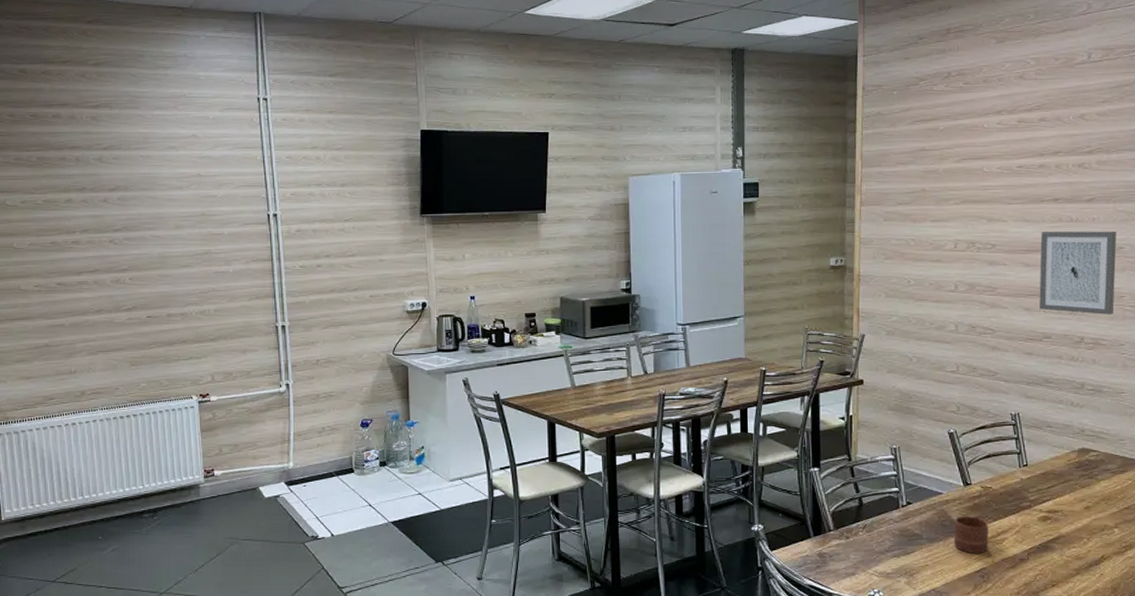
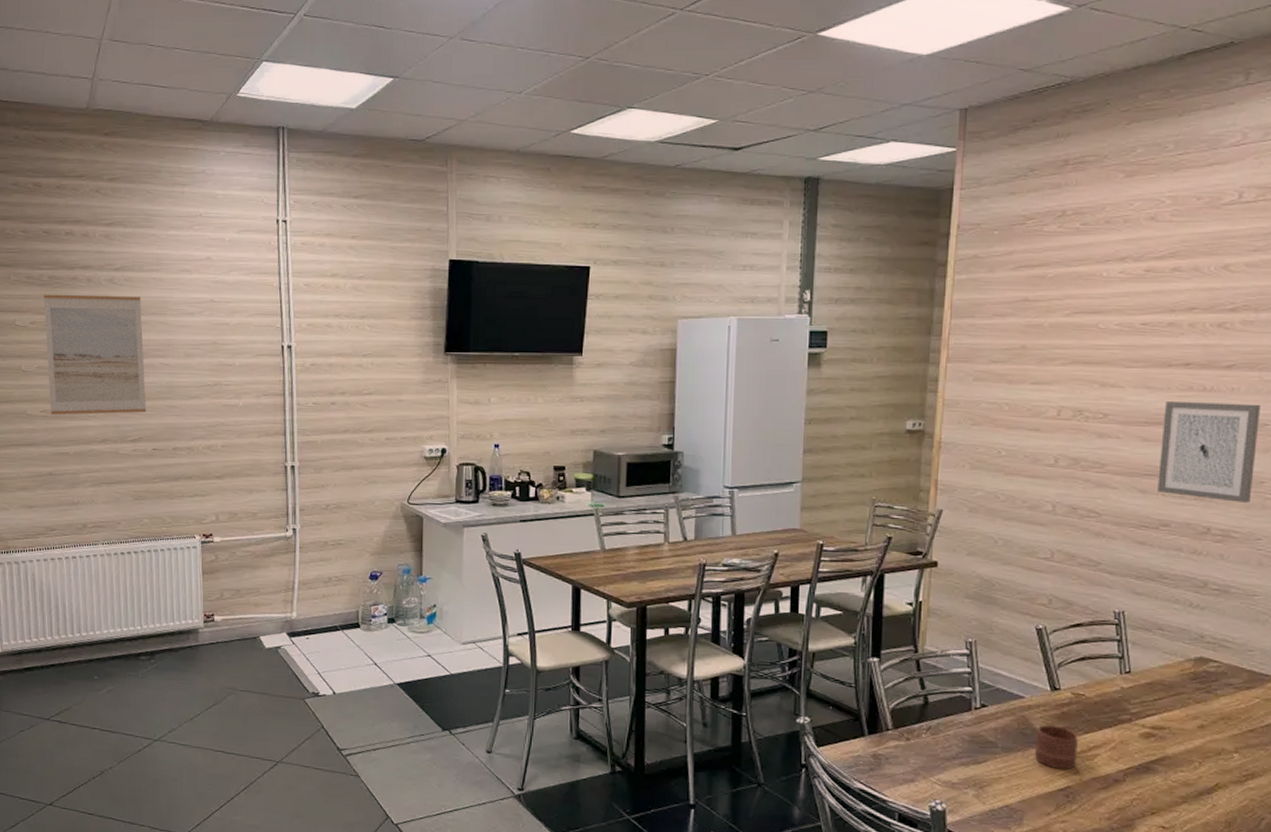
wall art: none [33,174,139,289] -> present [43,294,146,415]

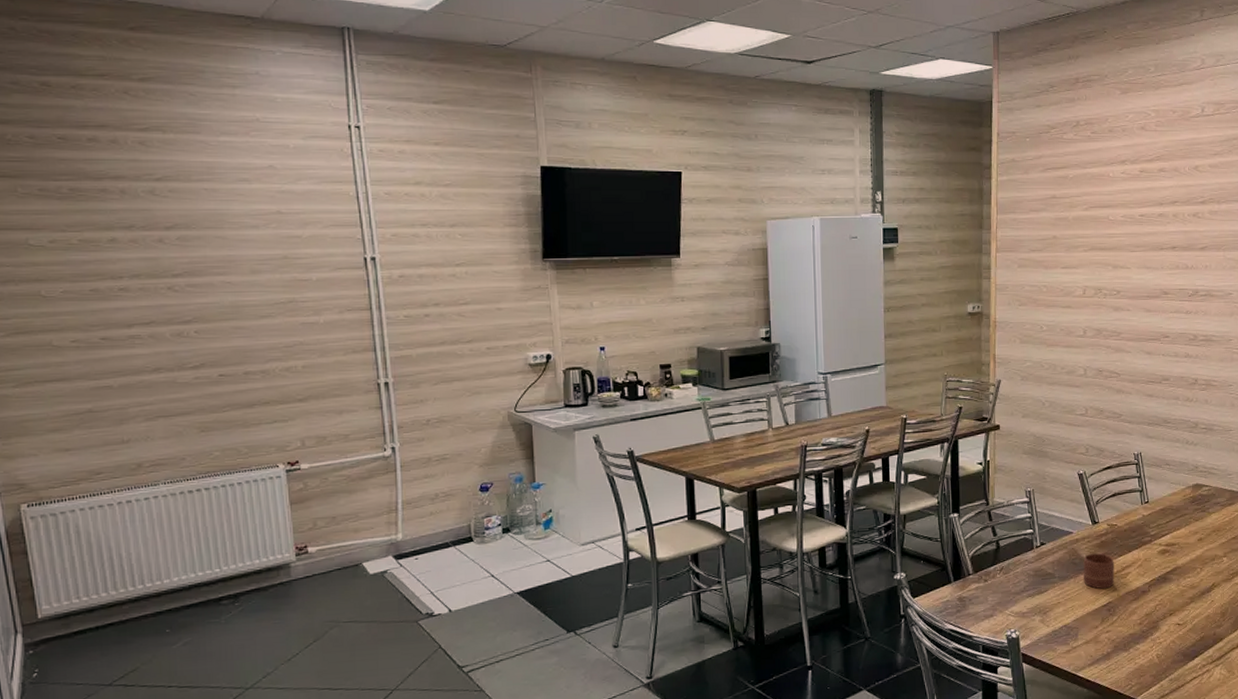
wall art: present [43,294,146,415] -> none [64,208,208,344]
wall art: present [1157,400,1260,503] -> none [1159,277,1226,357]

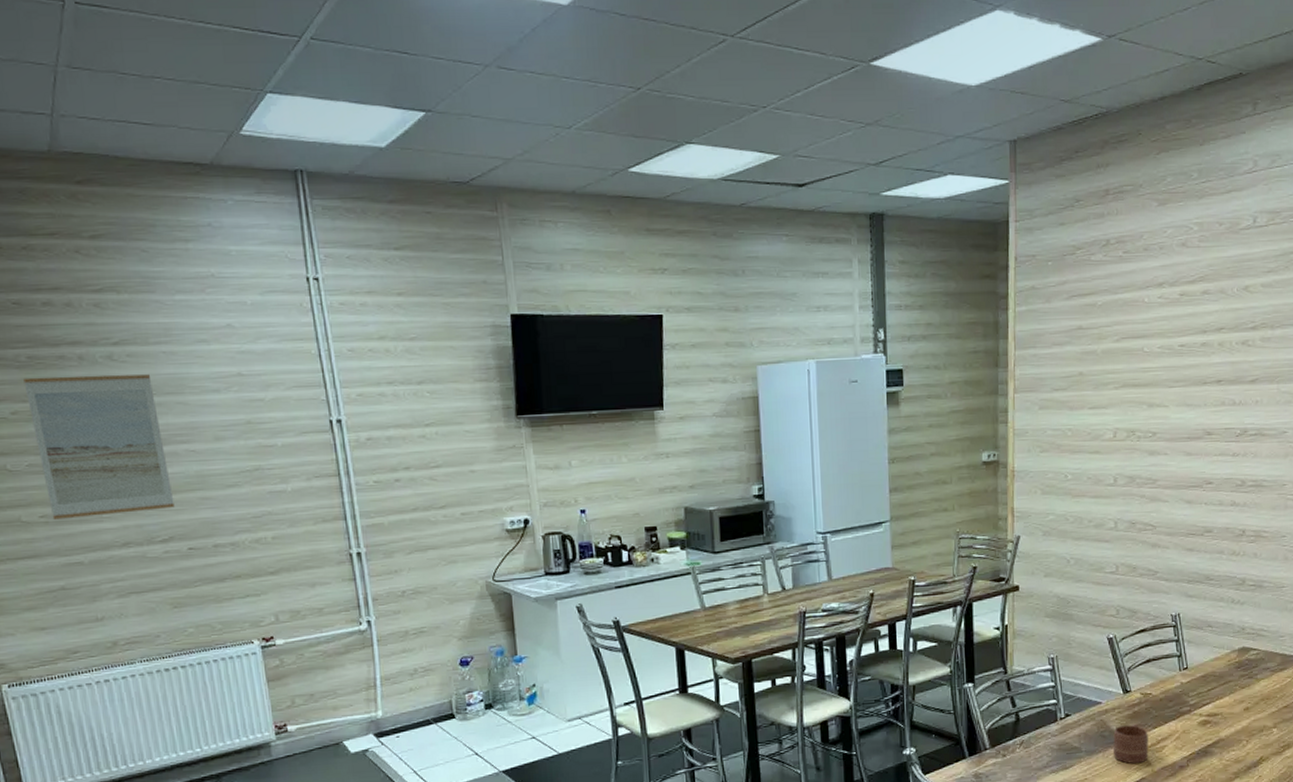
wall art: none [64,208,208,344] -> present [23,374,175,520]

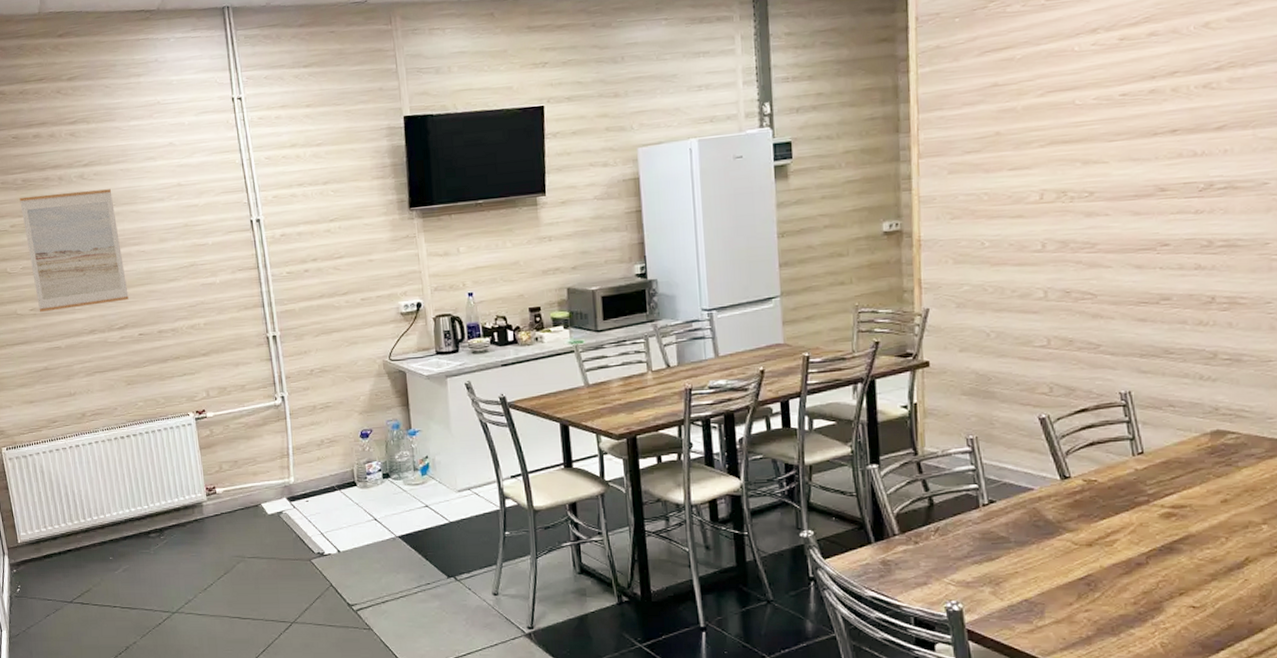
mug: present [1113,723,1149,764] -> none [1049,513,1095,559]

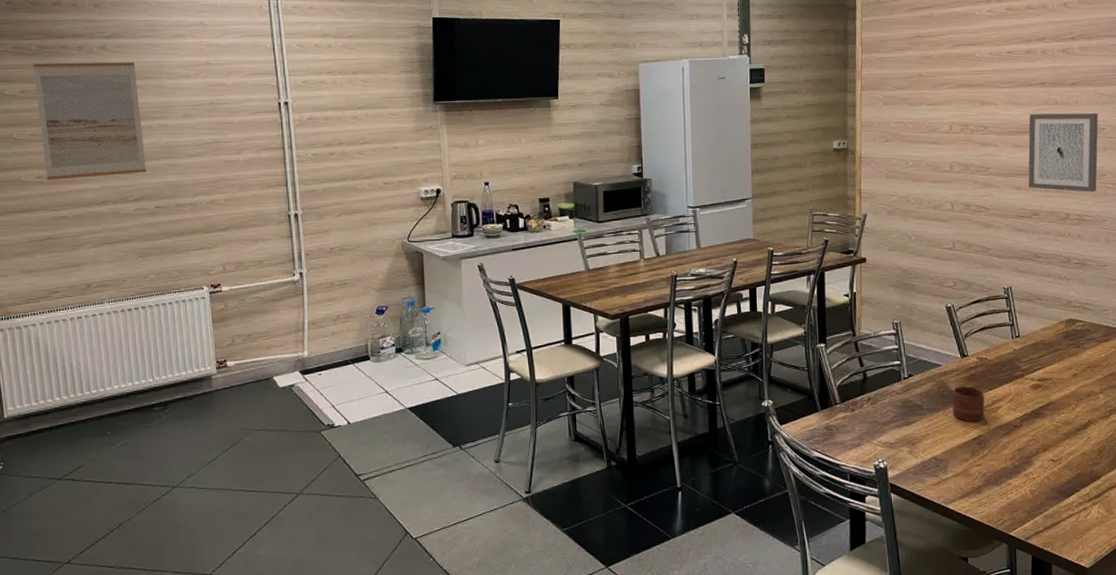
mug: none [1049,513,1095,559] -> present [952,385,985,422]
wall art: none [1153,163,1258,268] -> present [1028,112,1098,192]

